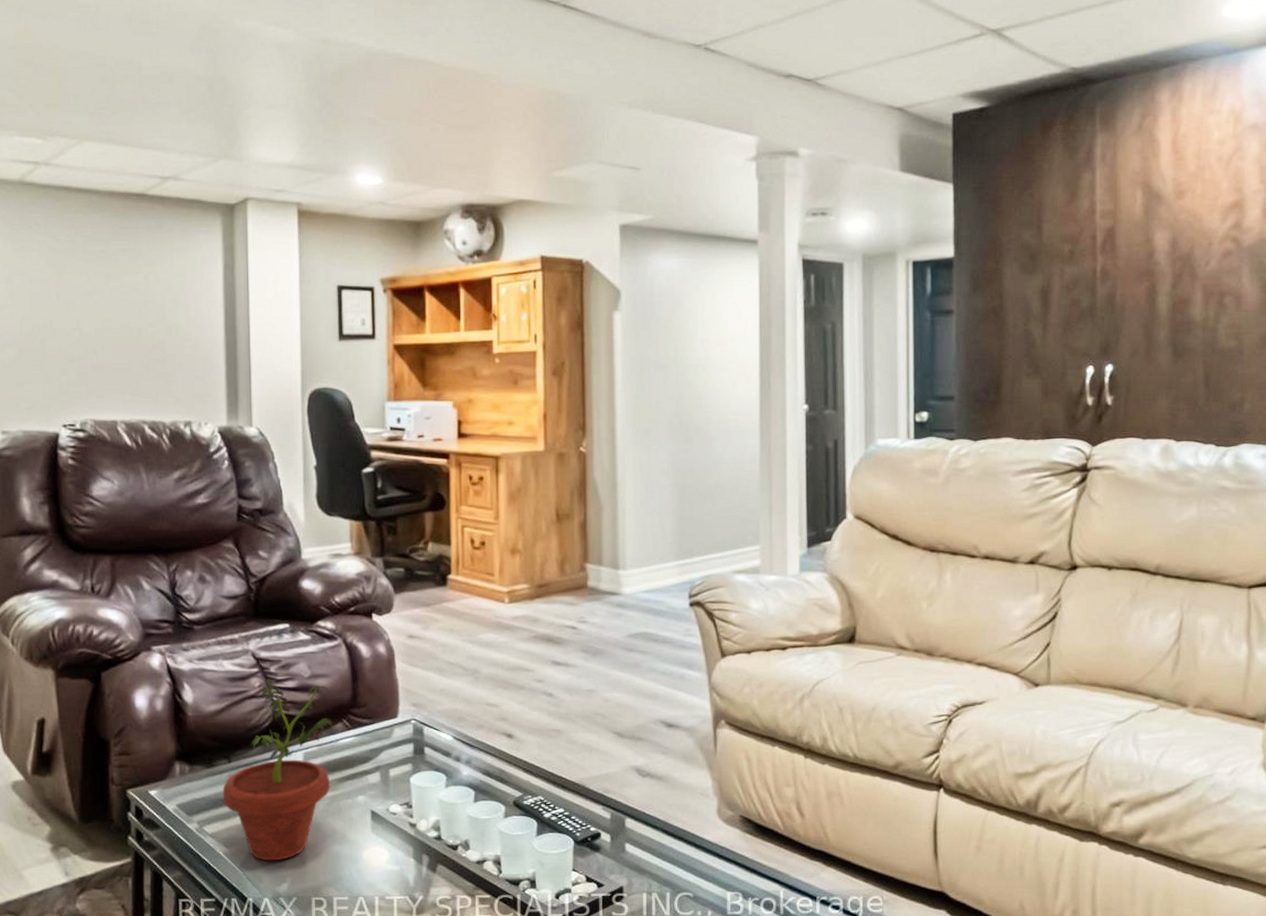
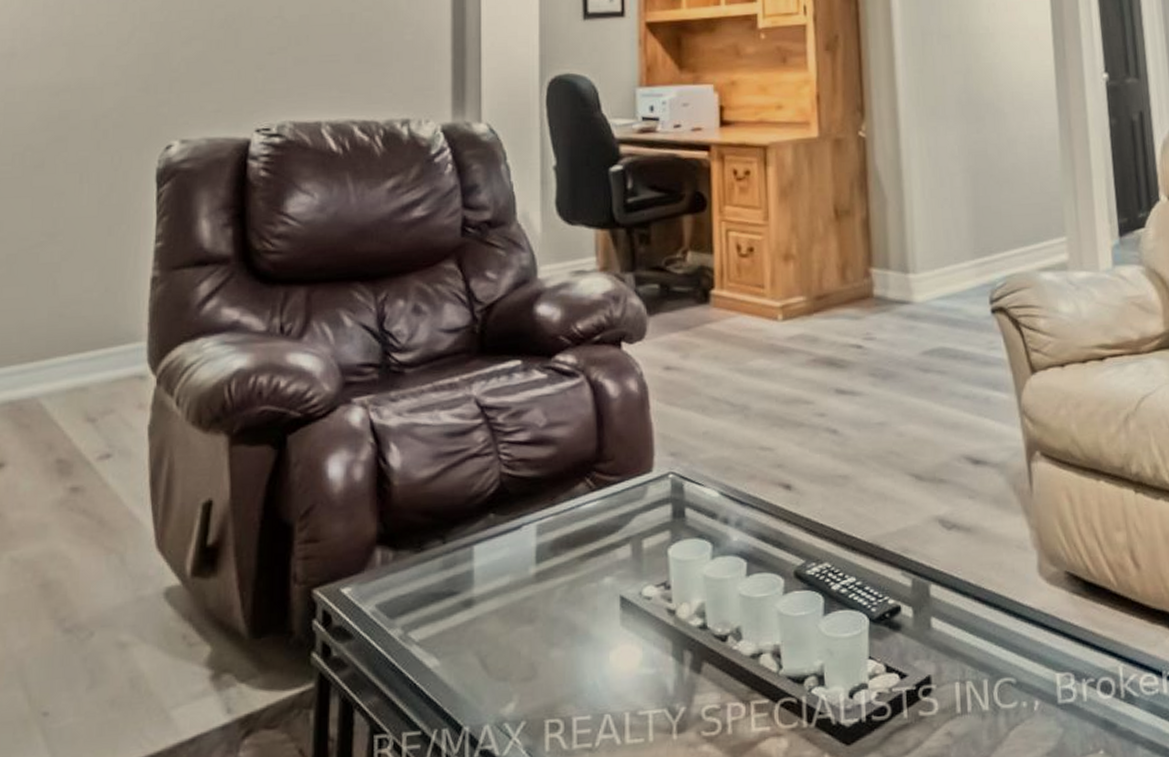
potted plant: present [222,679,334,861] -> none [434,432,574,674]

